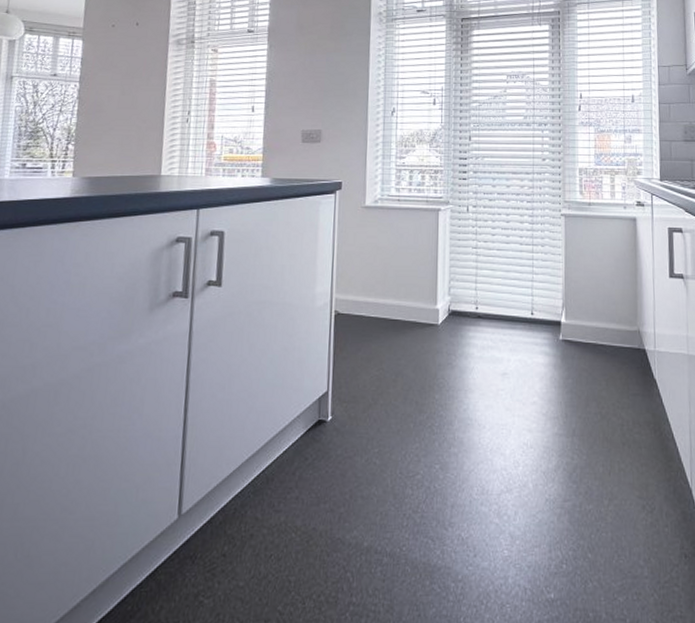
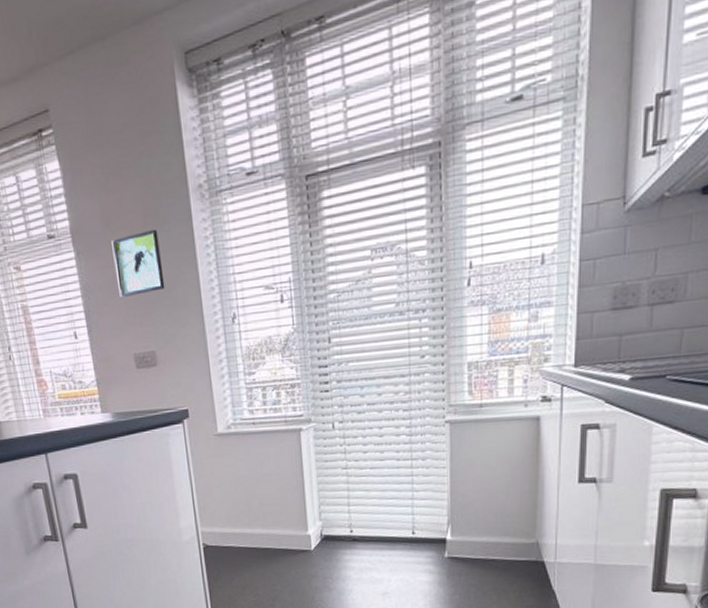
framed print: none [299,37,341,84] -> present [111,229,165,297]

